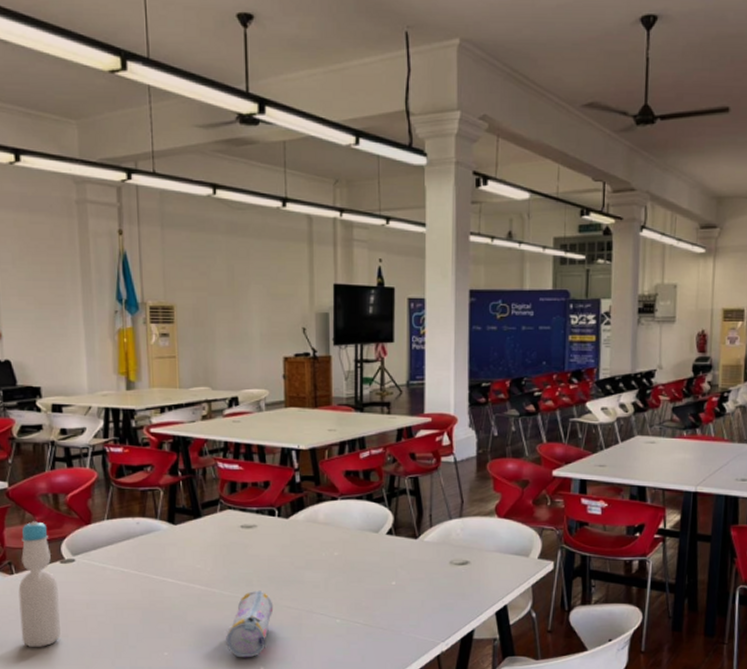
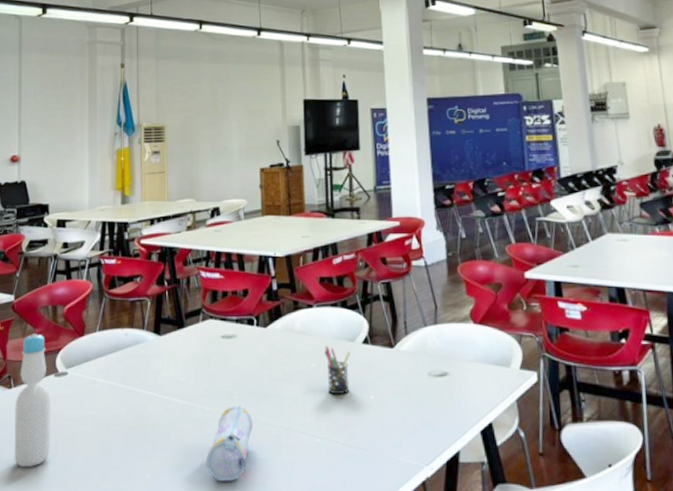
pen holder: none [347,536,374,581] -> present [323,345,351,395]

